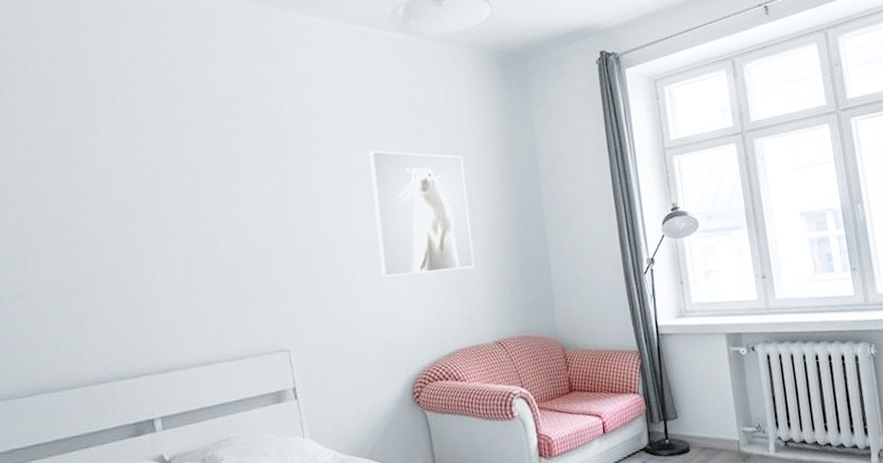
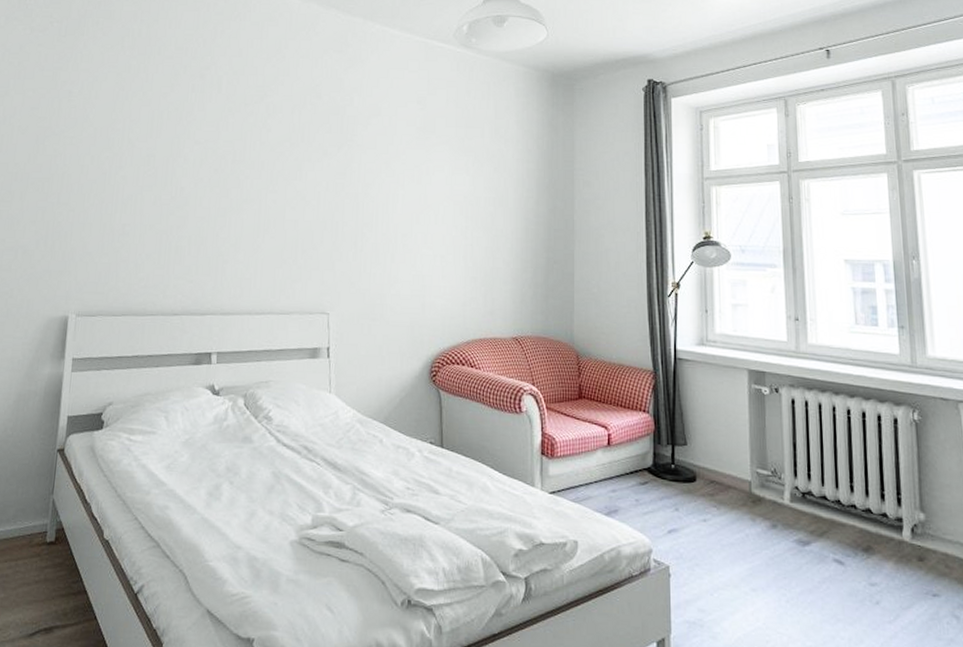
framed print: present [369,150,475,277] -> none [417,148,504,266]

